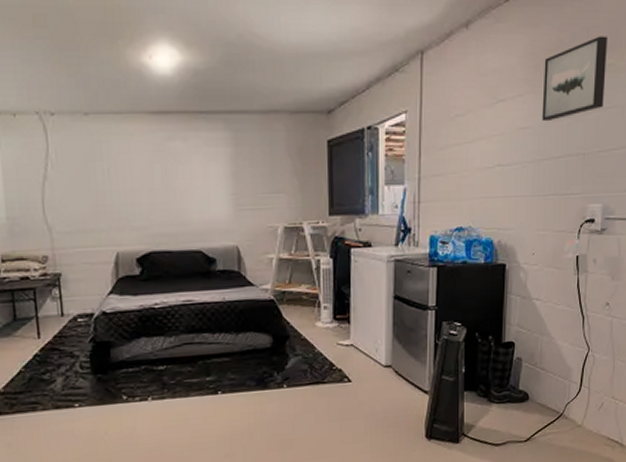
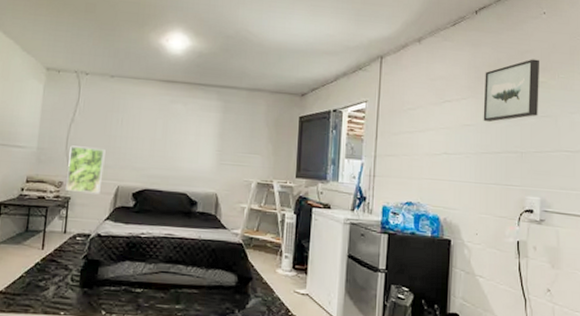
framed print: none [49,209,96,266] -> present [66,145,106,194]

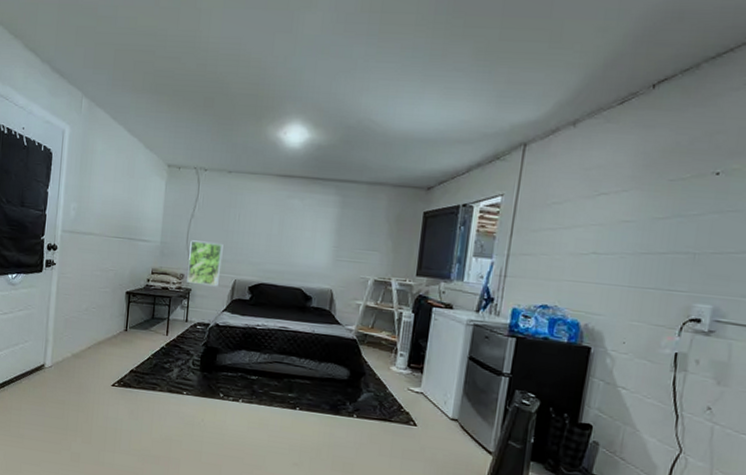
wall art: present [483,59,539,123] -> none [647,141,735,218]

